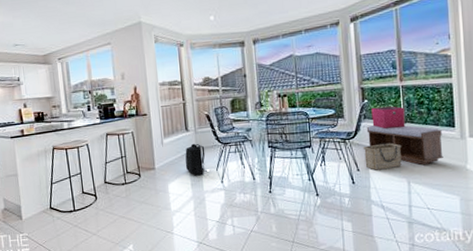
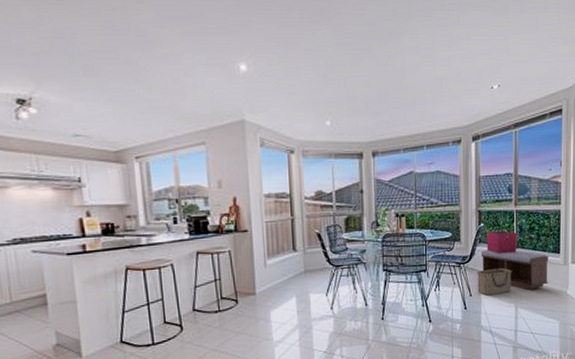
backpack: present [185,143,207,176] -> none [291,265,315,302]

